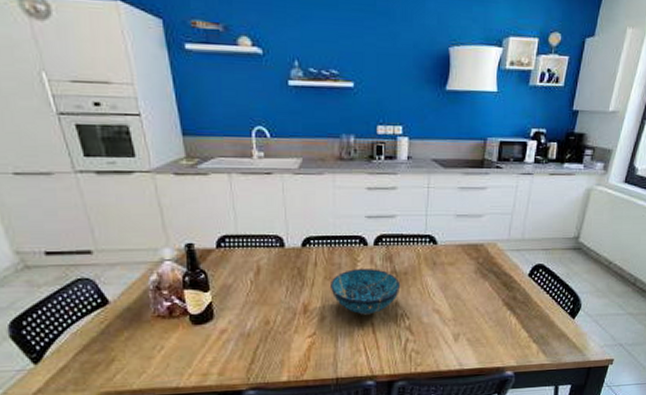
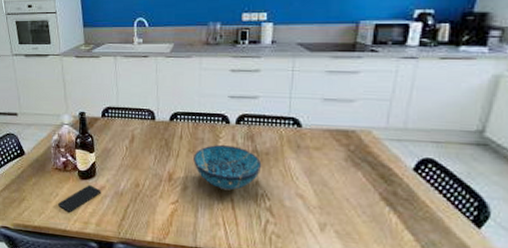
smartphone: none [165,330,223,366] -> present [58,185,102,212]

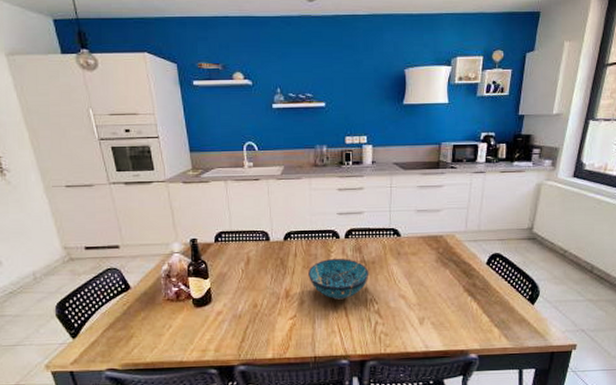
smartphone: present [58,185,102,212] -> none [172,312,219,342]

